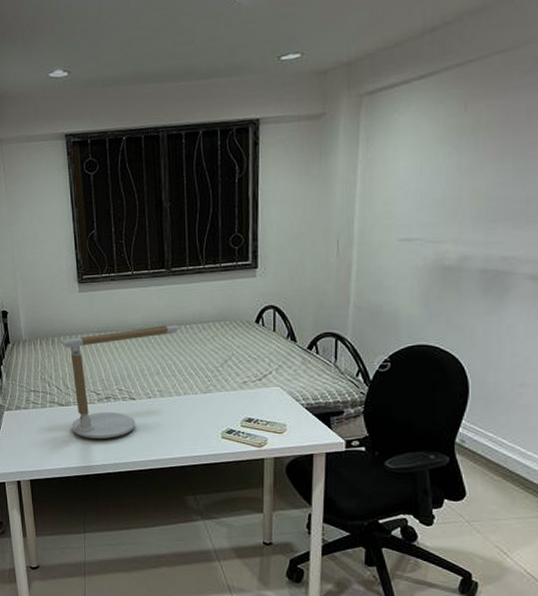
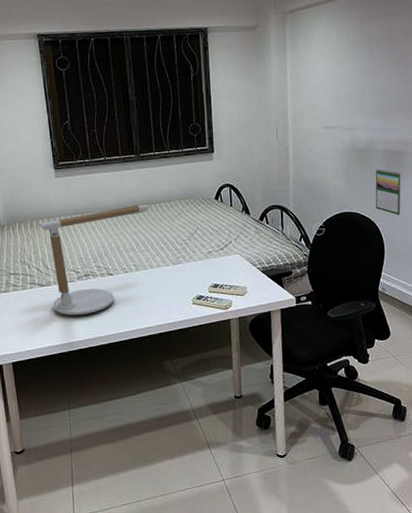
calendar: none [461,292,503,352] -> present [375,168,401,215]

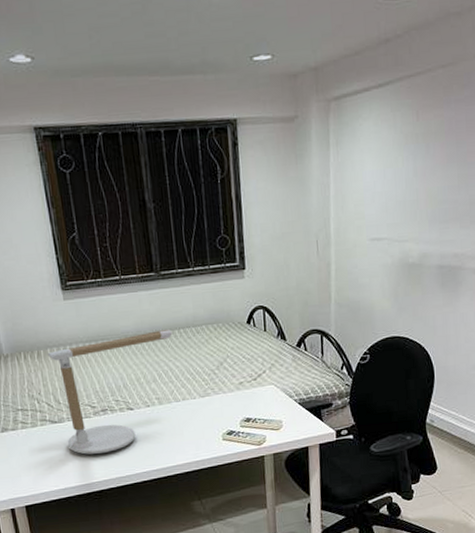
calendar: present [375,168,401,215] -> none [426,286,456,340]

